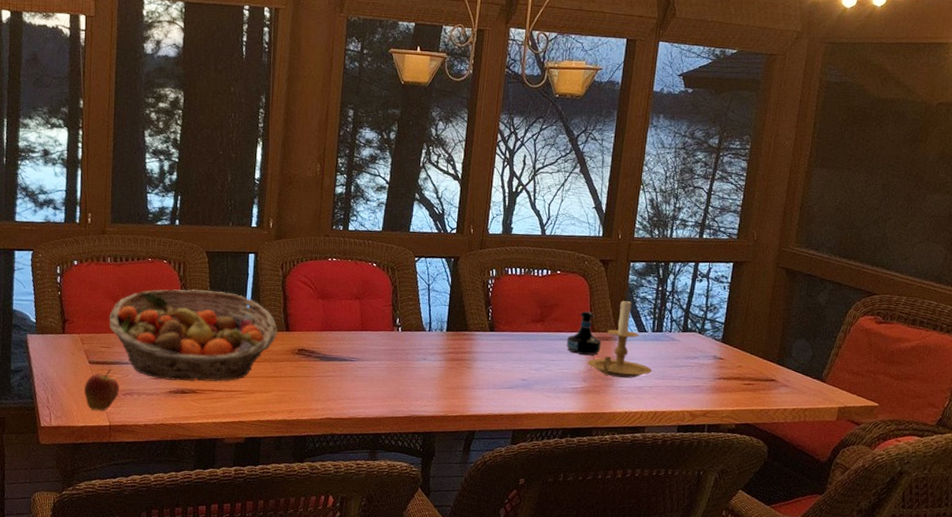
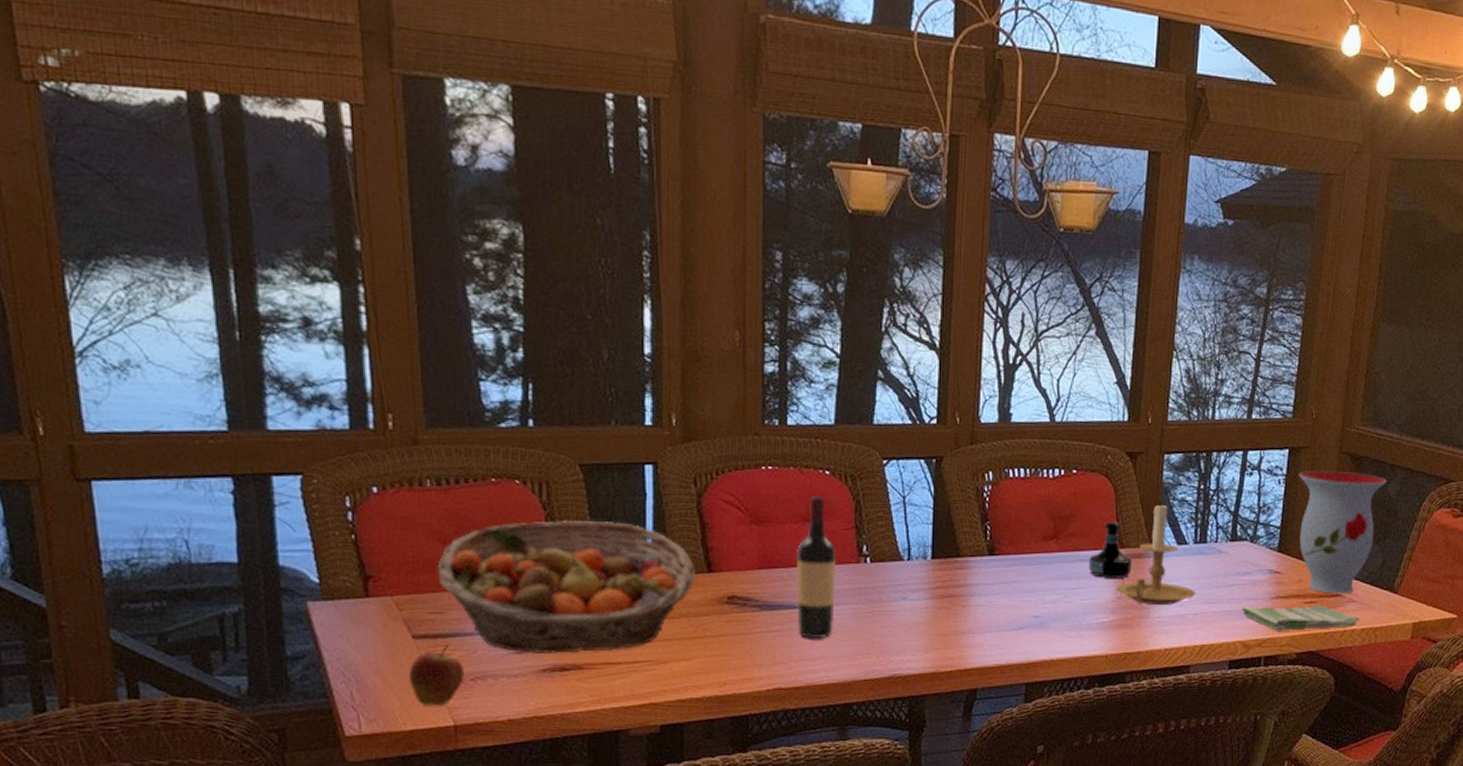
wine bottle: none [345,280,377,384] -> present [795,494,837,639]
dish towel: none [690,383,791,407] -> present [1242,605,1359,631]
vase: none [740,280,817,380] -> present [1299,471,1387,594]

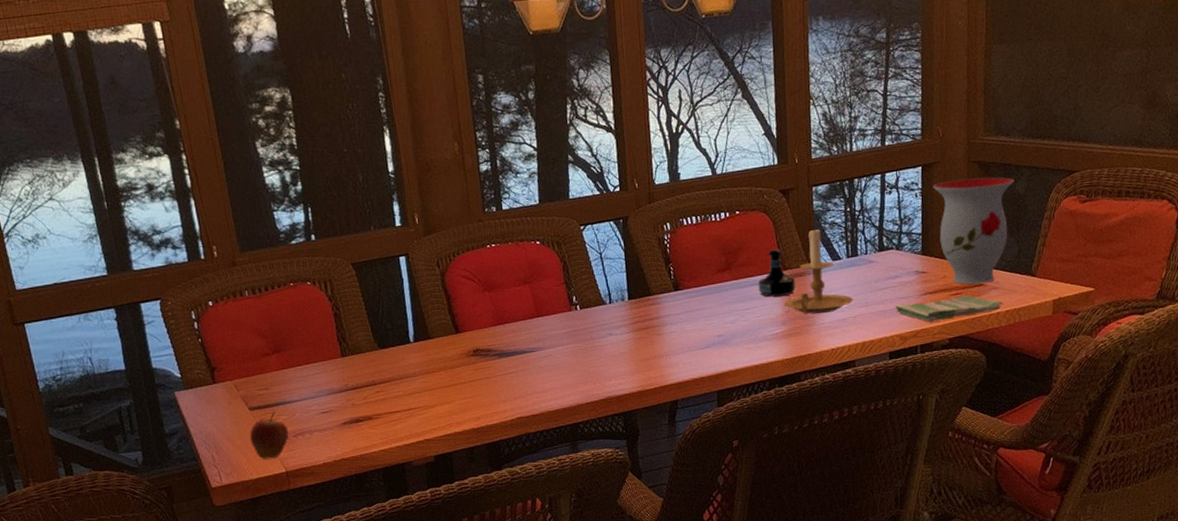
fruit basket: present [437,519,695,654] -> none [260,304,447,412]
wine bottle: present [795,494,837,639] -> none [522,261,558,376]

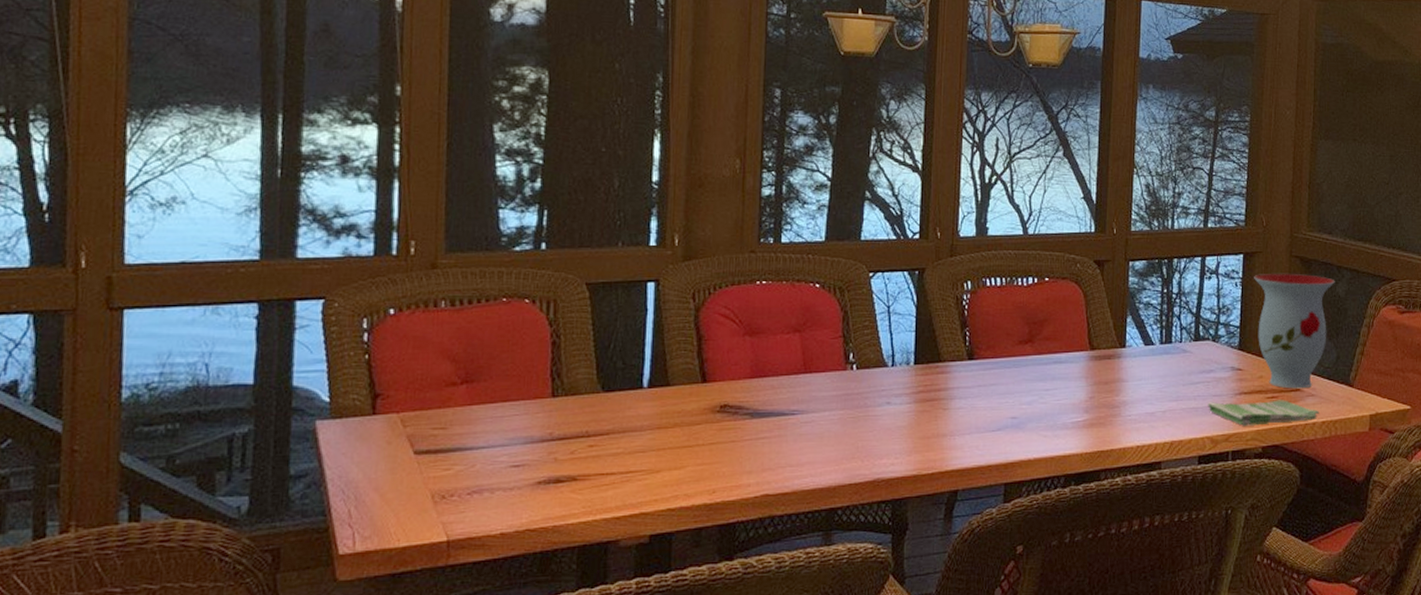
apple: present [250,412,289,460] -> none [407,460,462,522]
tequila bottle: present [758,249,796,297] -> none [1062,325,1103,379]
candle holder: present [783,226,854,315] -> none [1088,305,1165,404]

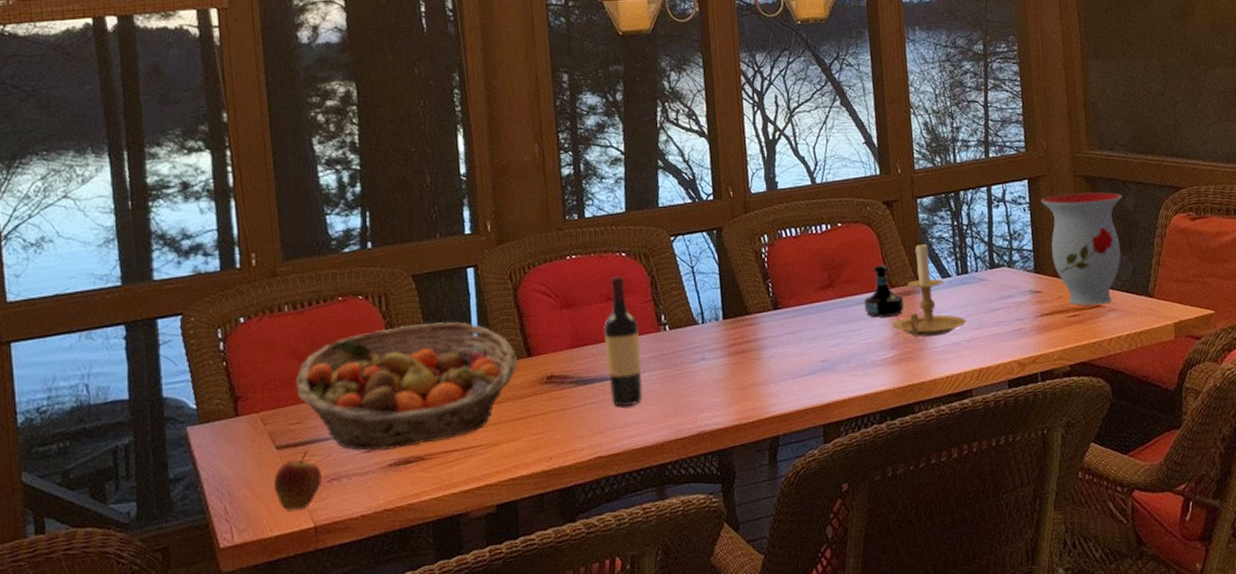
apple: none [407,460,462,522] -> present [274,452,322,511]
fruit basket: none [444,335,690,466] -> present [295,322,517,451]
wine bottle: none [785,306,825,445] -> present [604,275,643,408]
tequila bottle: none [1062,325,1103,379] -> present [863,264,904,318]
candle holder: none [1088,305,1165,404] -> present [892,241,967,338]
dish towel: present [1208,400,1319,426] -> none [1011,317,1123,347]

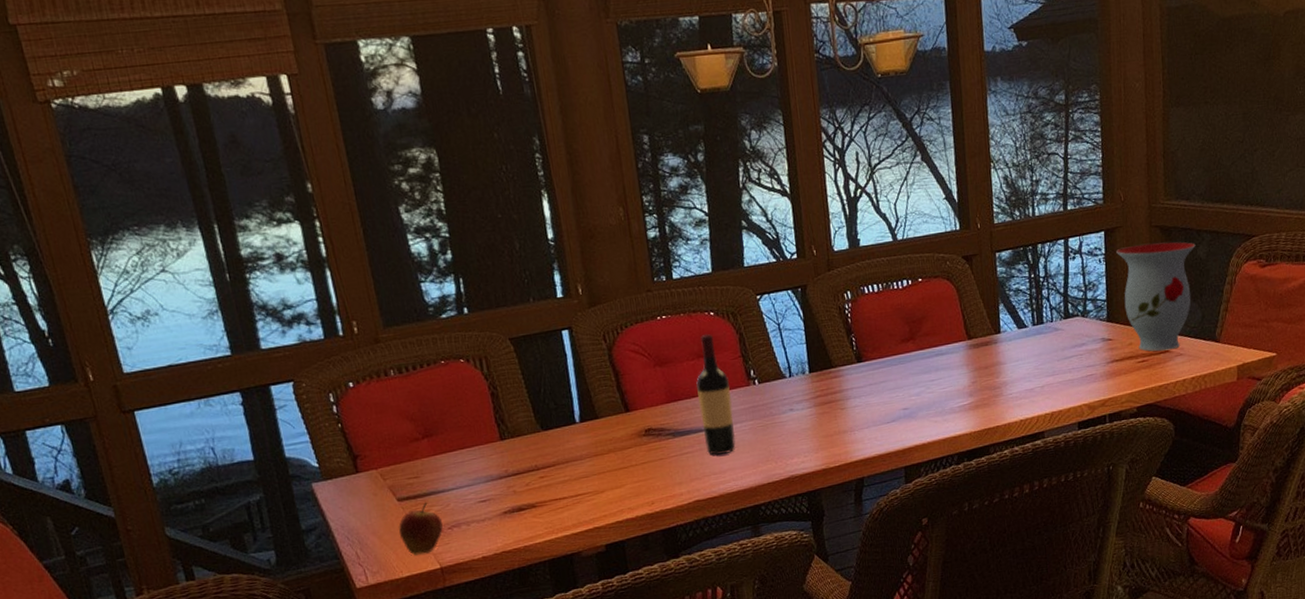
fruit basket: present [295,322,517,451] -> none [408,381,616,501]
tequila bottle: present [863,264,904,318] -> none [943,317,982,368]
candle holder: present [892,241,967,338] -> none [970,293,1041,385]

